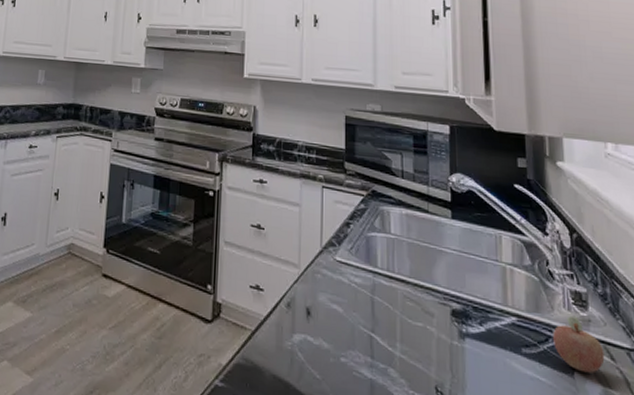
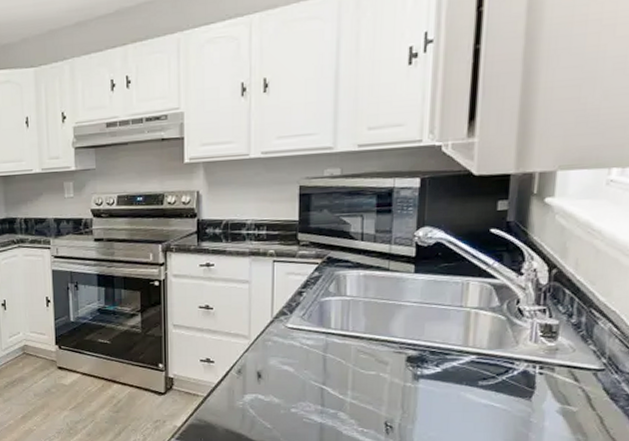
fruit: present [553,315,605,373] -> none [513,347,568,395]

